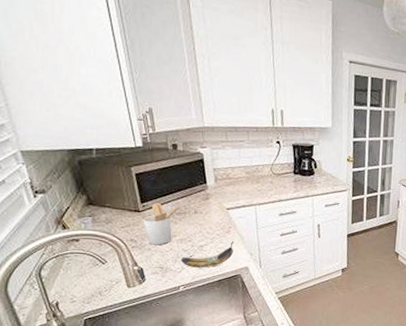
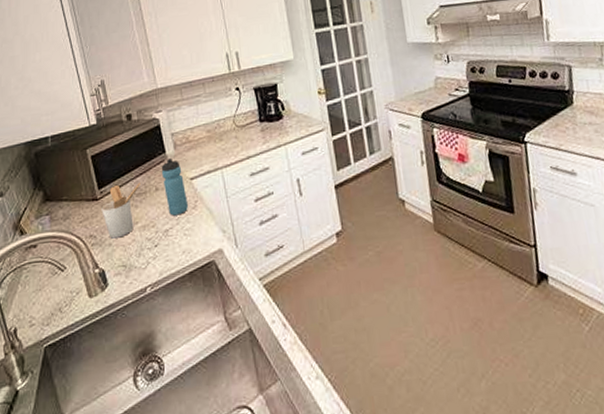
banana: present [181,241,234,268] -> none [145,219,204,260]
water bottle: none [201,189,223,236] -> present [161,159,188,216]

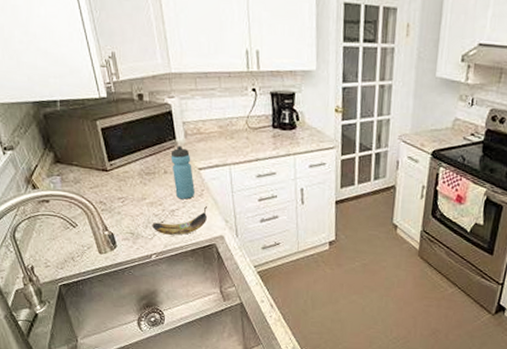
utensil holder: present [101,182,140,239] -> none [111,161,150,209]
banana: none [145,219,204,260] -> present [152,206,208,235]

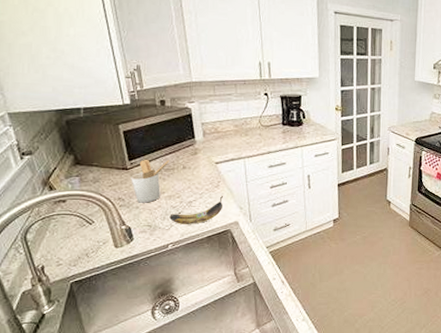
utensil holder: none [111,161,150,209] -> present [131,159,169,203]
water bottle: present [170,146,195,200] -> none [189,144,212,191]

